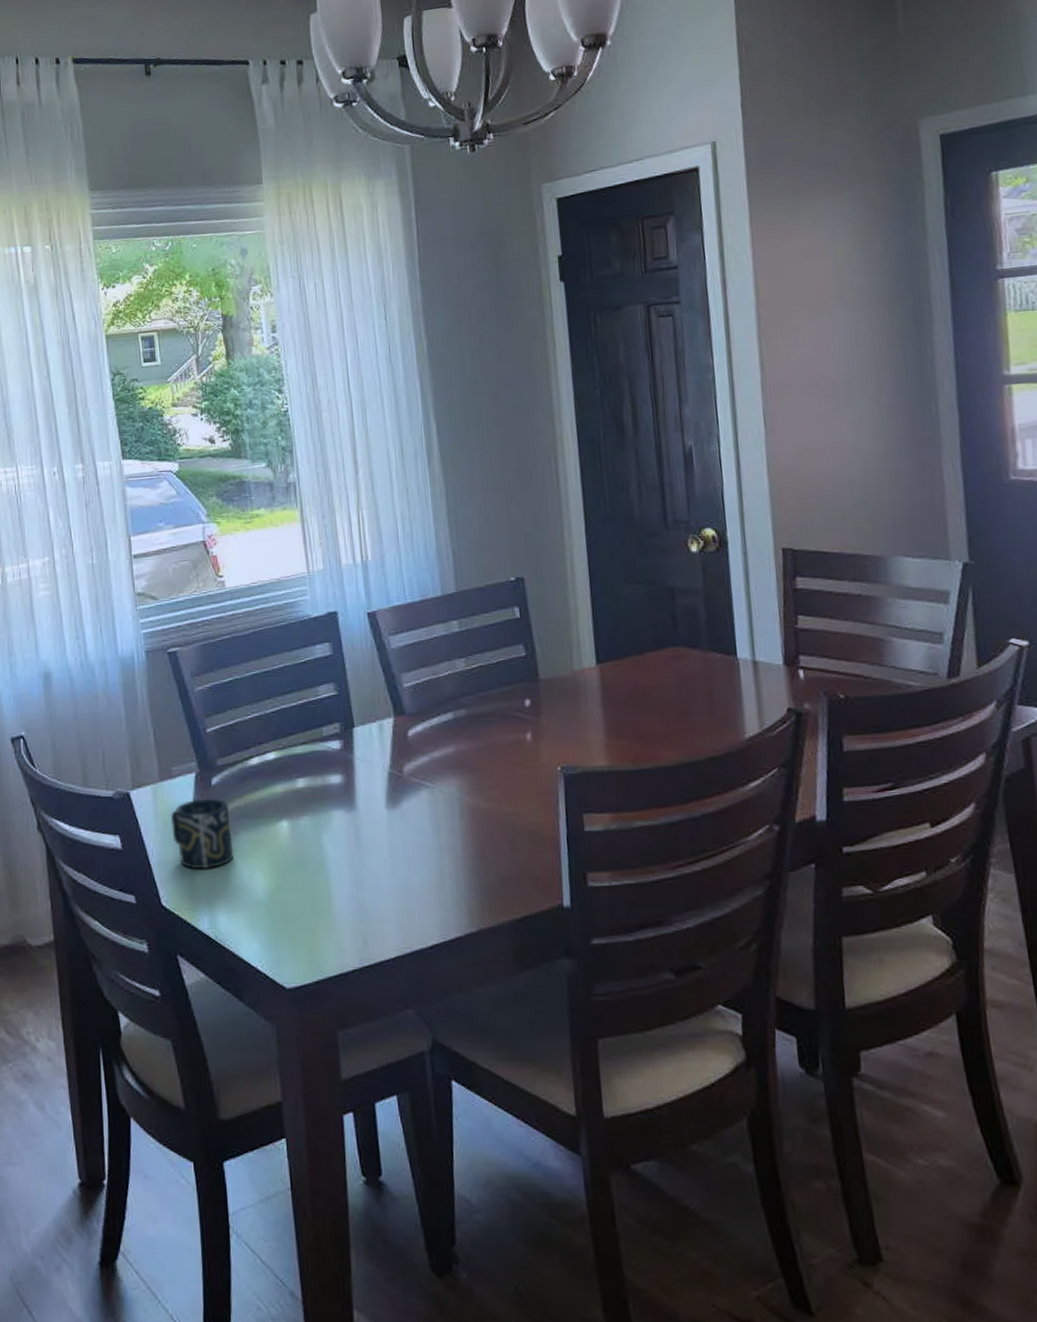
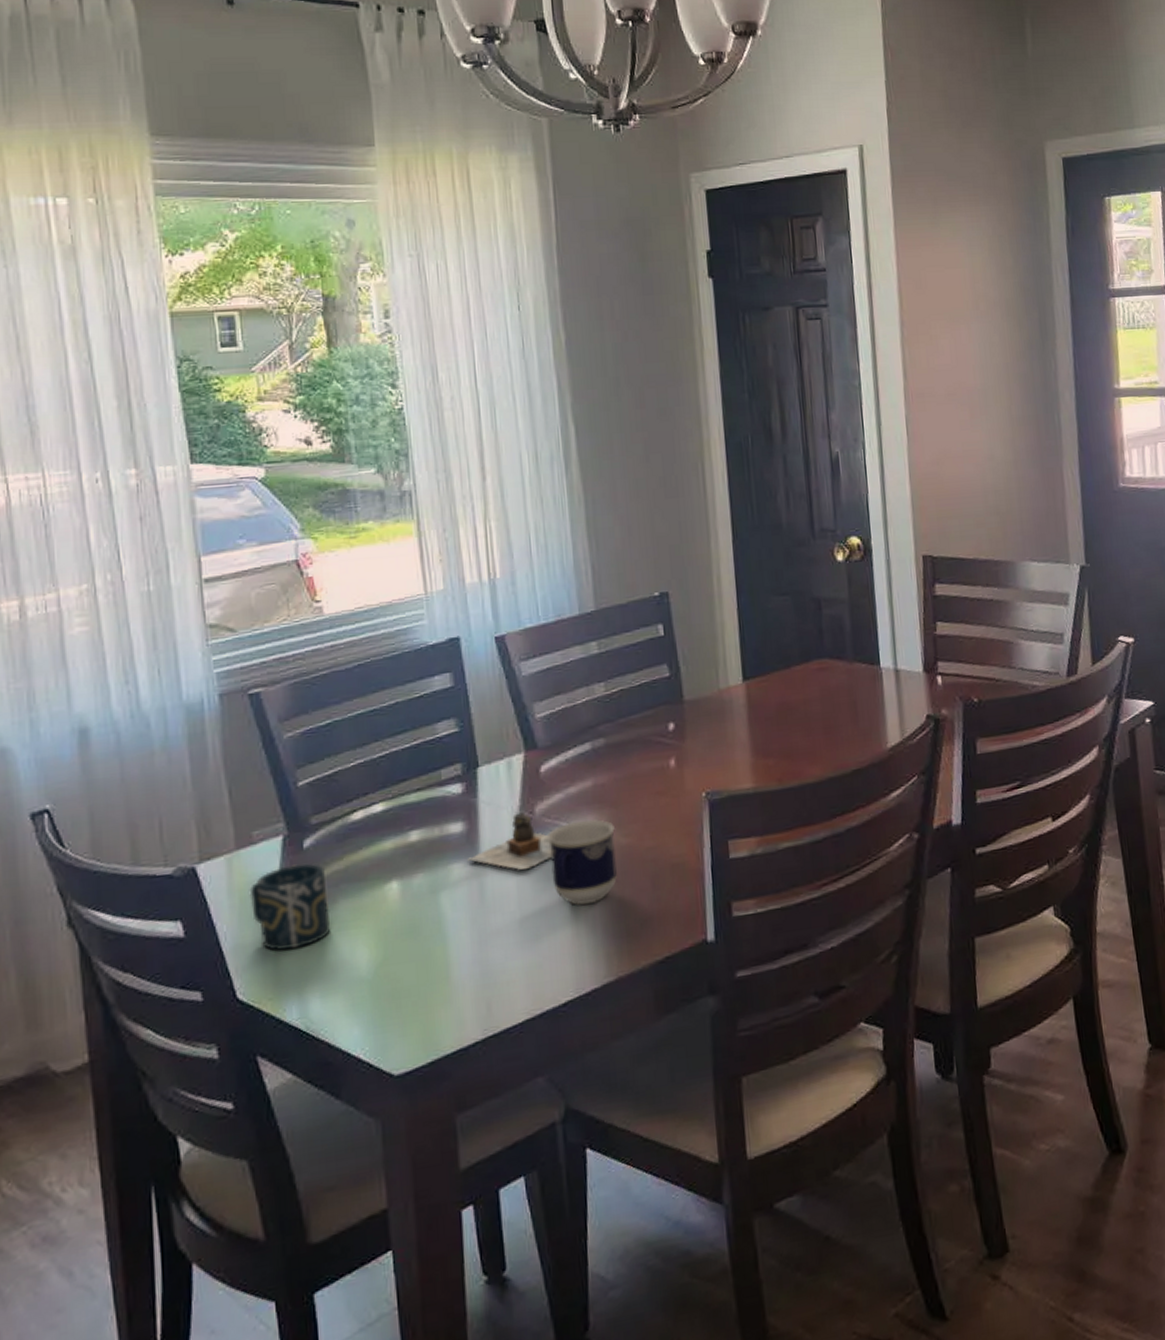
teapot: none [346,769,419,822] -> present [468,811,552,870]
cup: none [415,783,478,859] -> present [547,819,617,905]

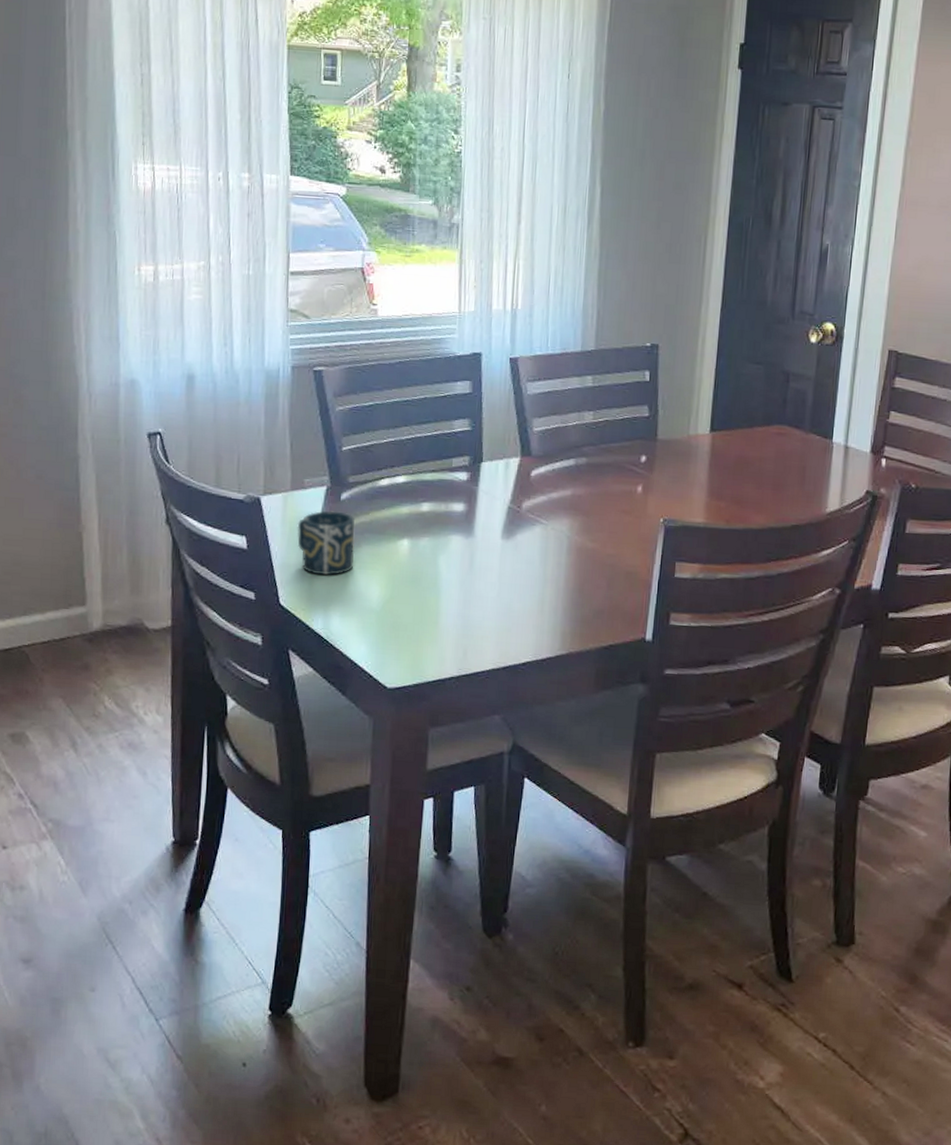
teapot: present [468,811,552,870] -> none [464,504,532,551]
cup: present [547,819,617,905] -> none [528,521,584,589]

